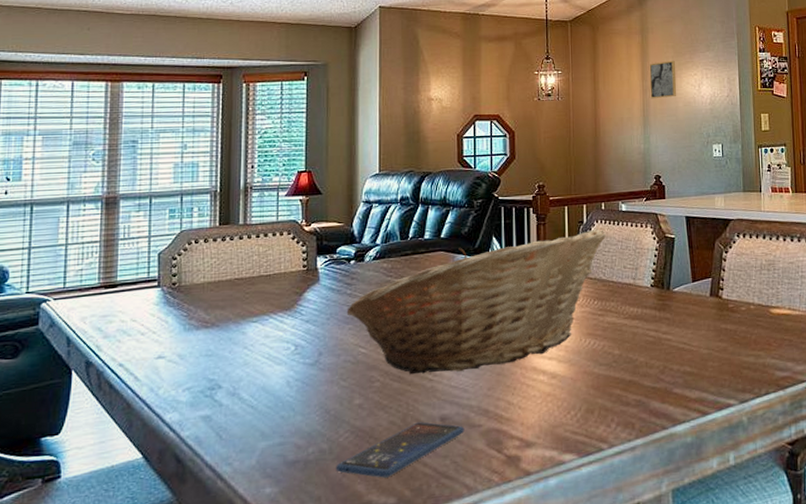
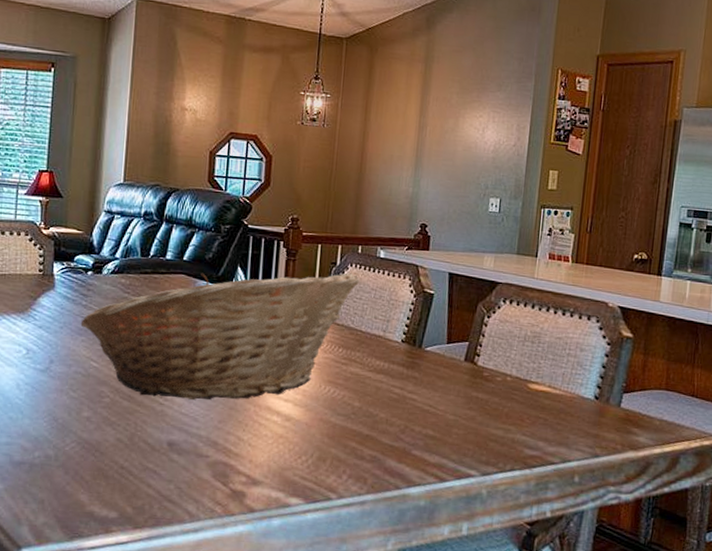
smartphone: present [335,422,465,478] -> none [60,443,192,492]
wall art: present [649,60,676,99] -> none [426,97,460,139]

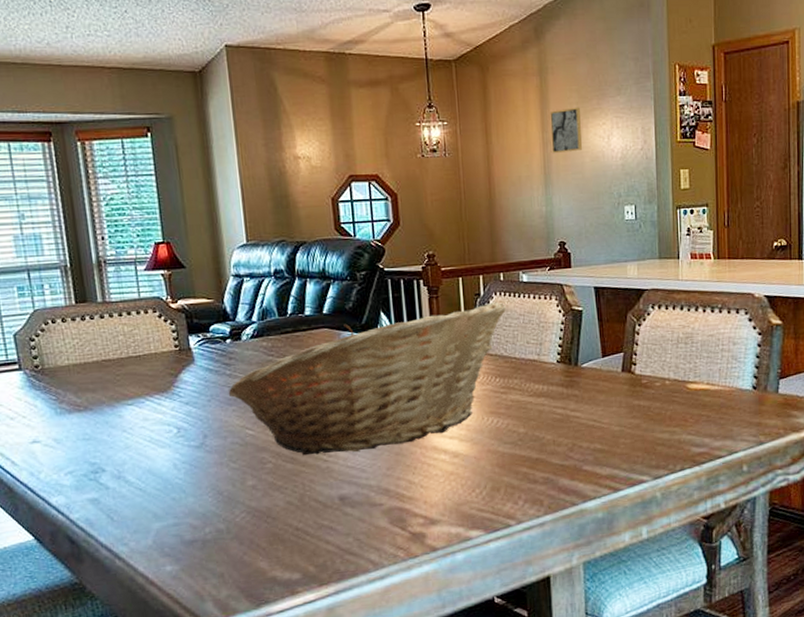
wall art: none [426,97,460,139] -> present [550,107,582,154]

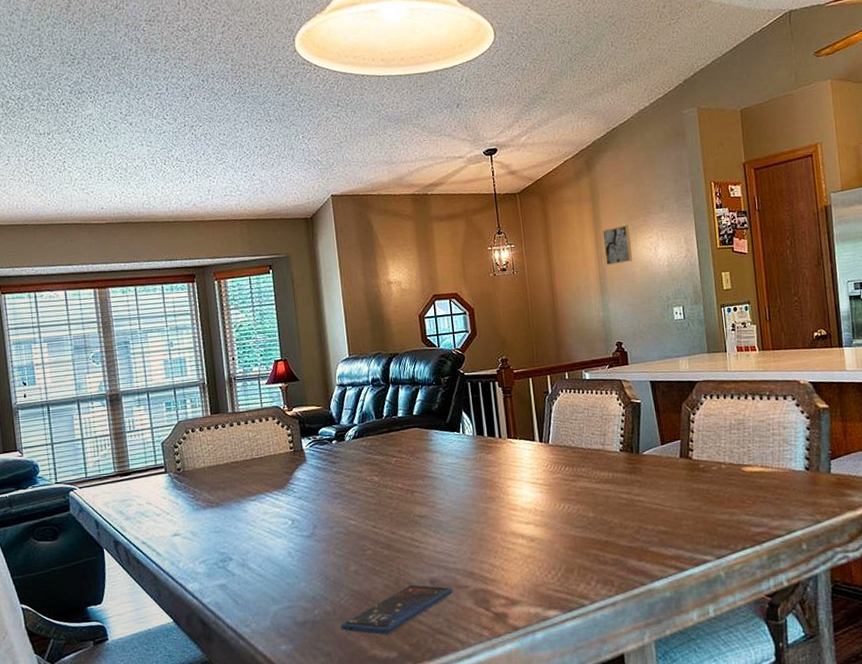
fruit basket: present [228,301,507,456] -> none [334,398,573,543]
smartphone: none [235,501,366,555] -> present [340,584,453,635]

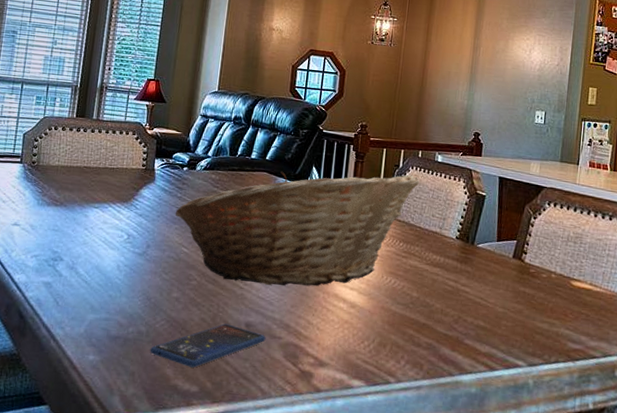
fruit basket: none [334,398,573,543] -> present [175,171,420,286]
wall art: present [602,224,632,266] -> none [480,22,509,59]

